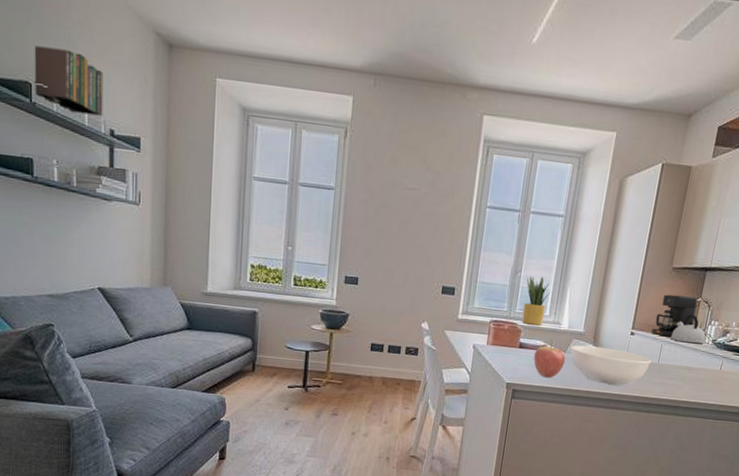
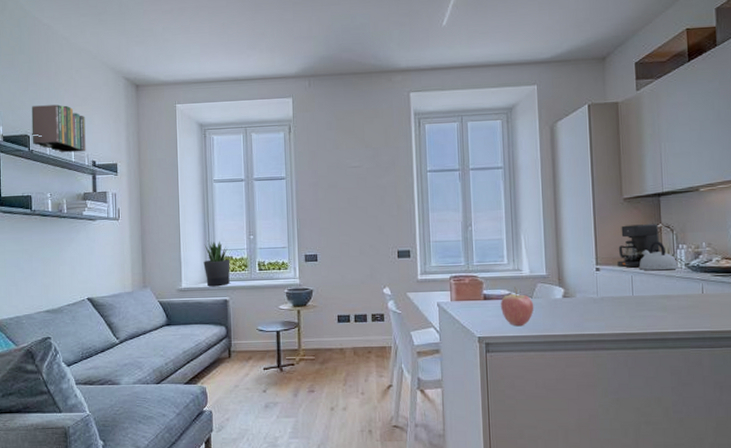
planter: none [233,244,264,297] -> present [203,240,231,287]
planter: present [521,276,552,326] -> none [477,227,506,275]
bowl: present [570,345,652,386] -> none [536,287,626,325]

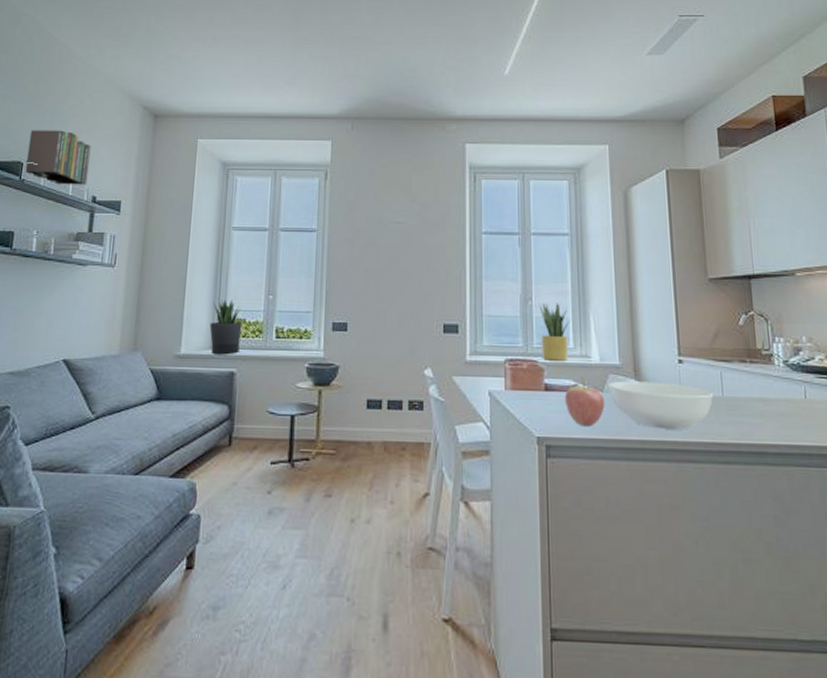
planter: none [477,227,506,275] -> present [539,302,572,361]
bowl: none [536,287,626,325] -> present [607,381,714,430]
coffee maker: present [617,224,660,268] -> none [703,310,753,362]
kettle: present [639,240,680,271] -> none [729,331,777,368]

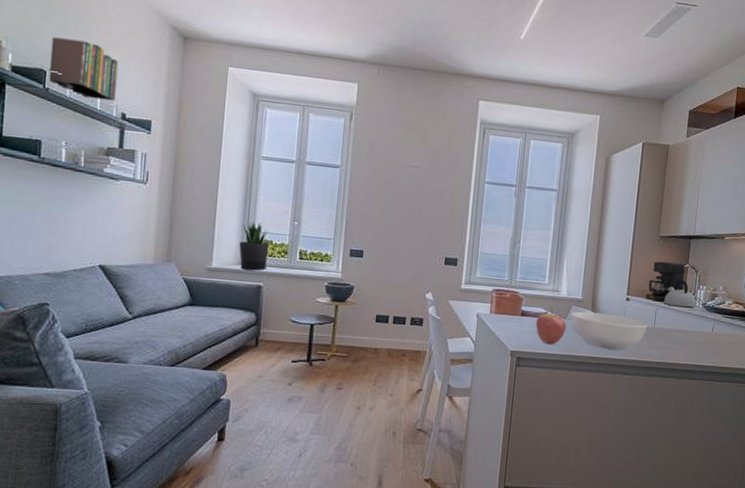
planter: present [539,302,572,361] -> none [522,246,550,294]
coffee maker: none [703,310,753,362] -> present [645,261,686,302]
kettle: none [729,331,777,368] -> present [663,279,697,308]

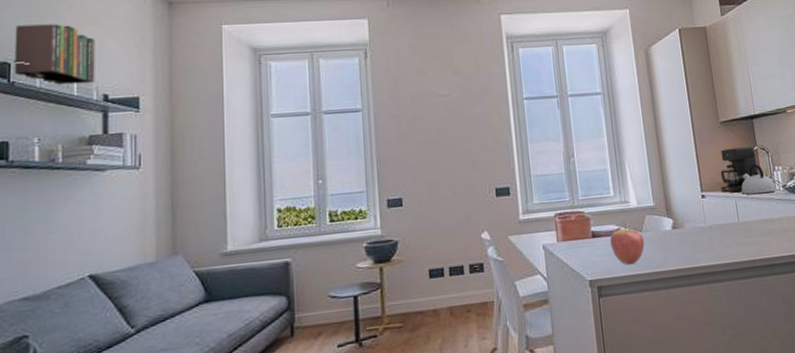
planter: present [239,220,270,271] -> none [257,189,293,247]
bowl: present [570,311,648,351] -> none [645,216,732,258]

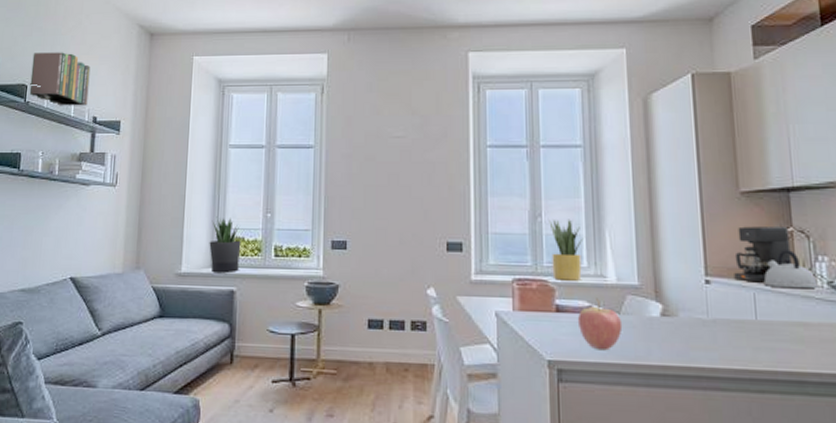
planter: none [257,189,293,247] -> present [209,216,241,274]
planter: none [580,156,610,211] -> present [549,219,585,281]

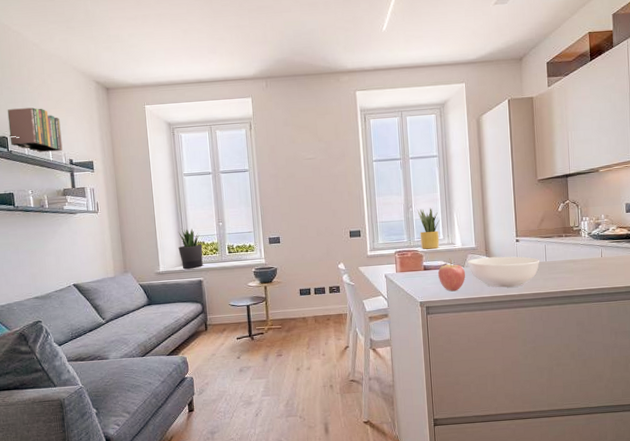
bowl: none [625,302,746,356] -> present [467,256,540,288]
coffee maker: present [734,226,792,283] -> none [533,200,568,238]
kettle: present [763,248,820,289] -> none [550,214,583,240]

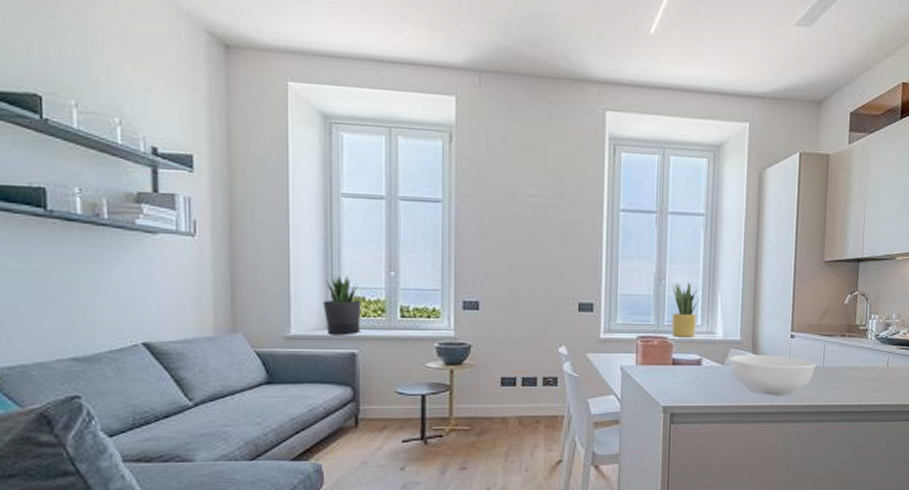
books: present [7,107,63,153] -> none [44,51,141,132]
fruit: present [437,258,466,292] -> none [689,351,725,396]

